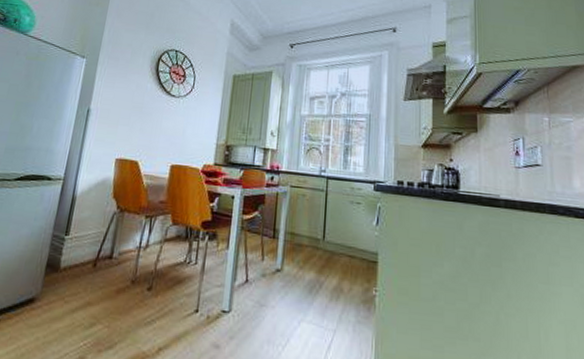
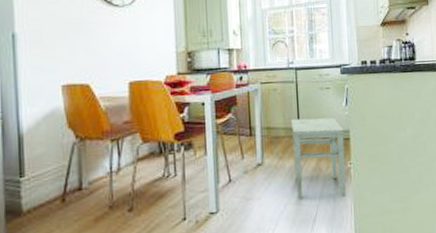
stool: none [313,229,373,329] -> present [291,117,346,199]

